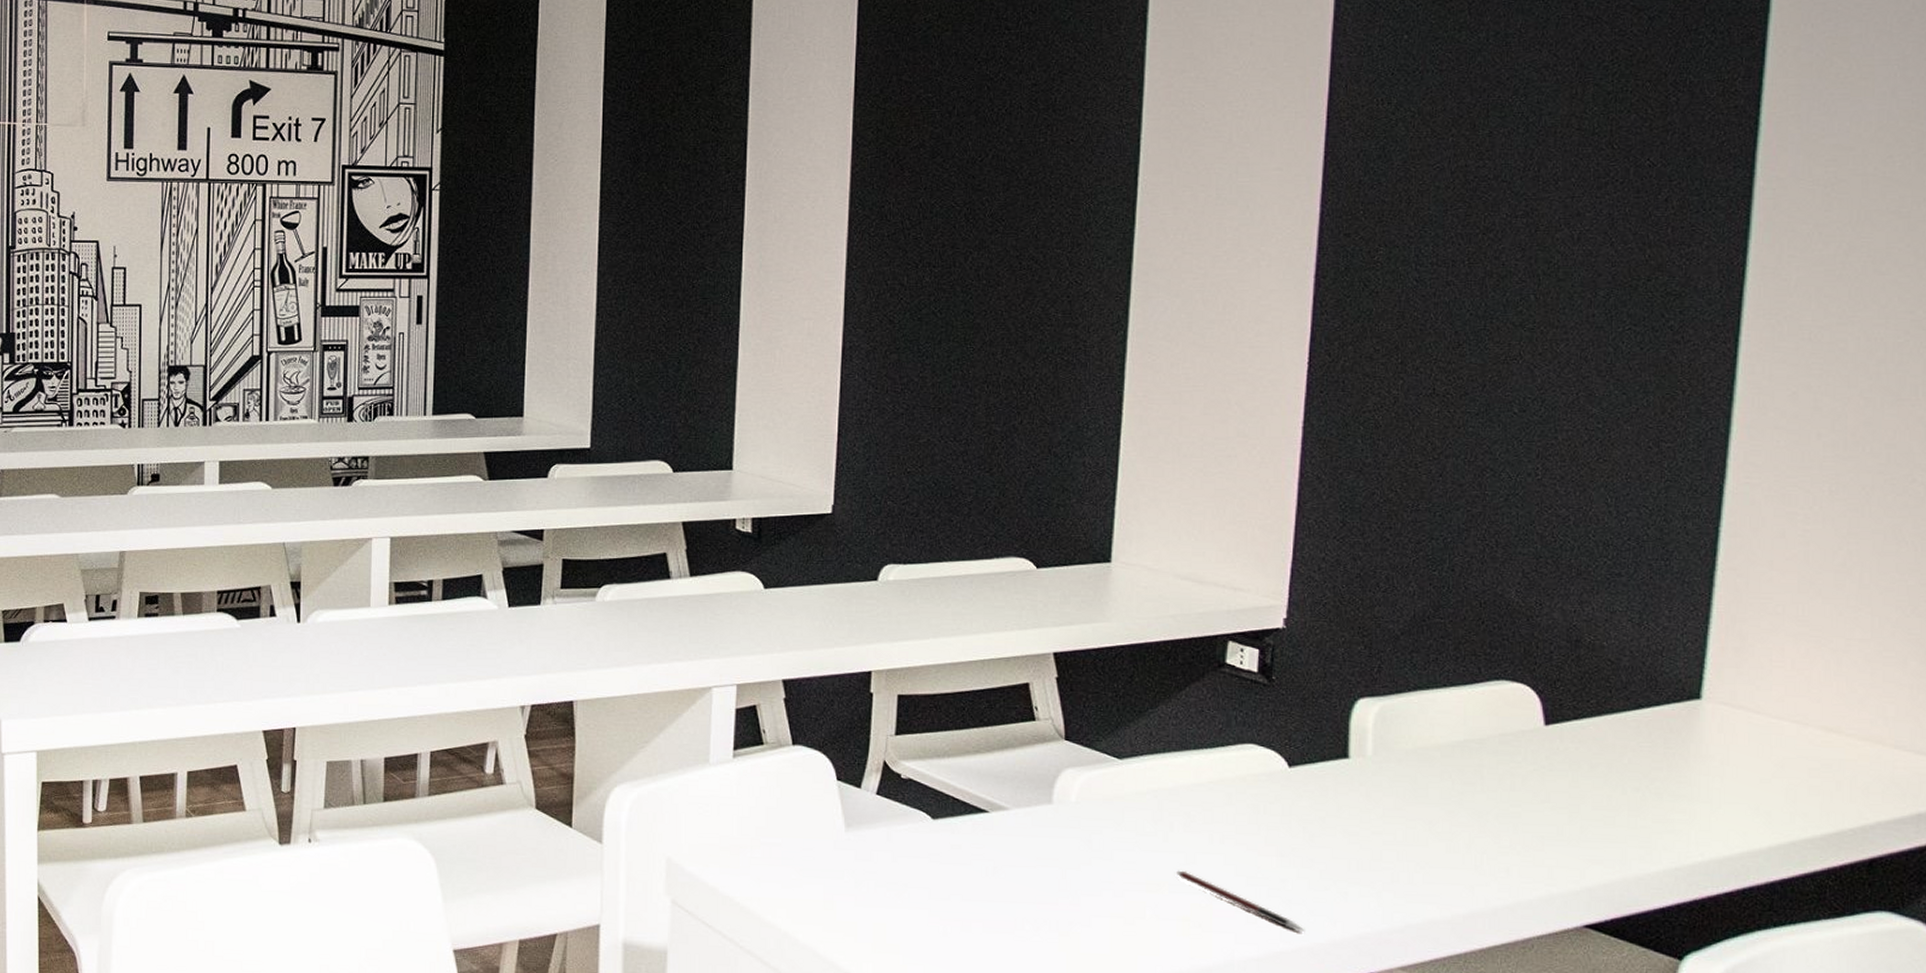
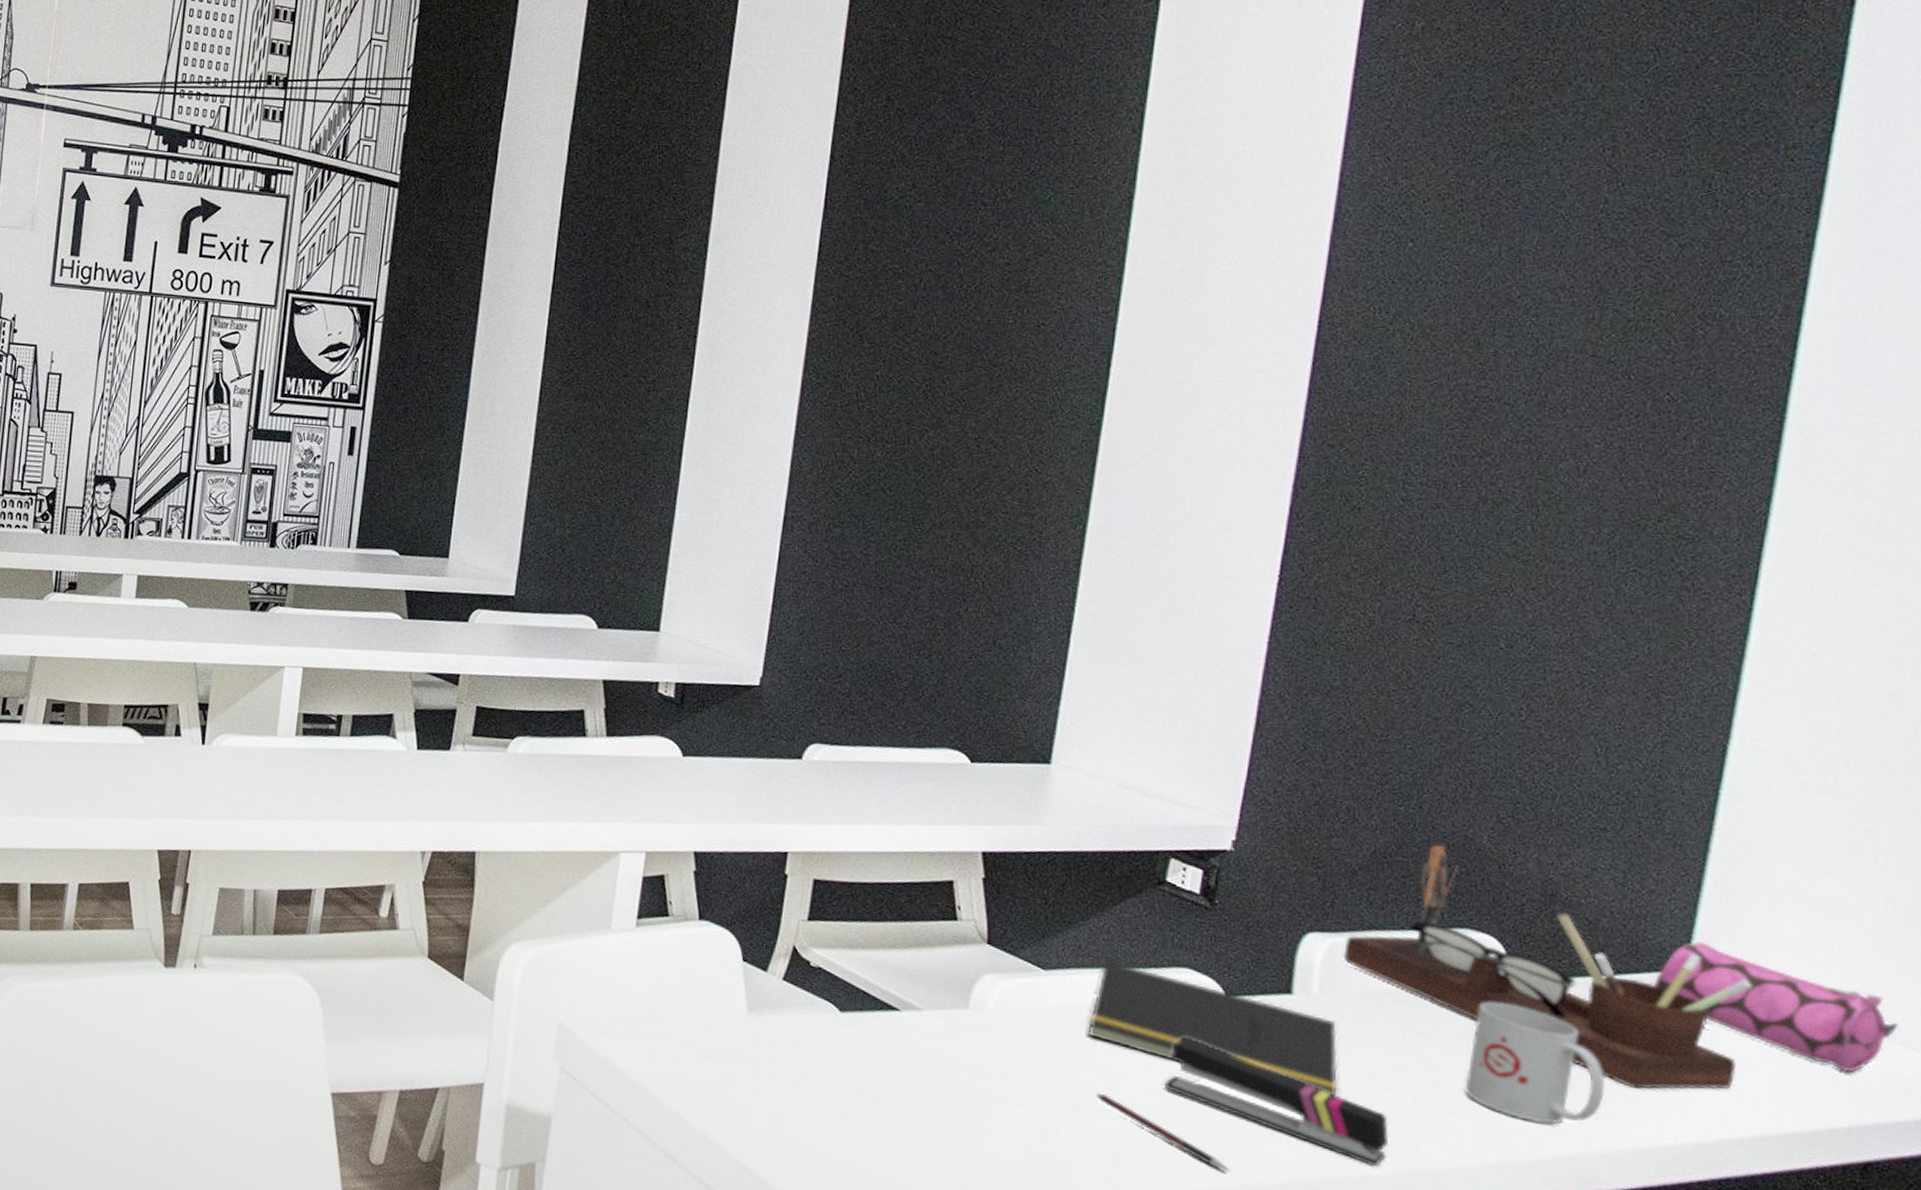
notepad: none [1164,744,1397,850] -> present [1088,960,1338,1096]
stapler: none [1239,809,1445,912] -> present [1165,1037,1388,1167]
desk organizer: none [1393,604,1760,813] -> present [1343,845,1752,1090]
mug: none [1511,746,1636,855] -> present [1464,1002,1606,1124]
pencil case: none [1674,671,1891,778] -> present [1655,941,1899,1073]

